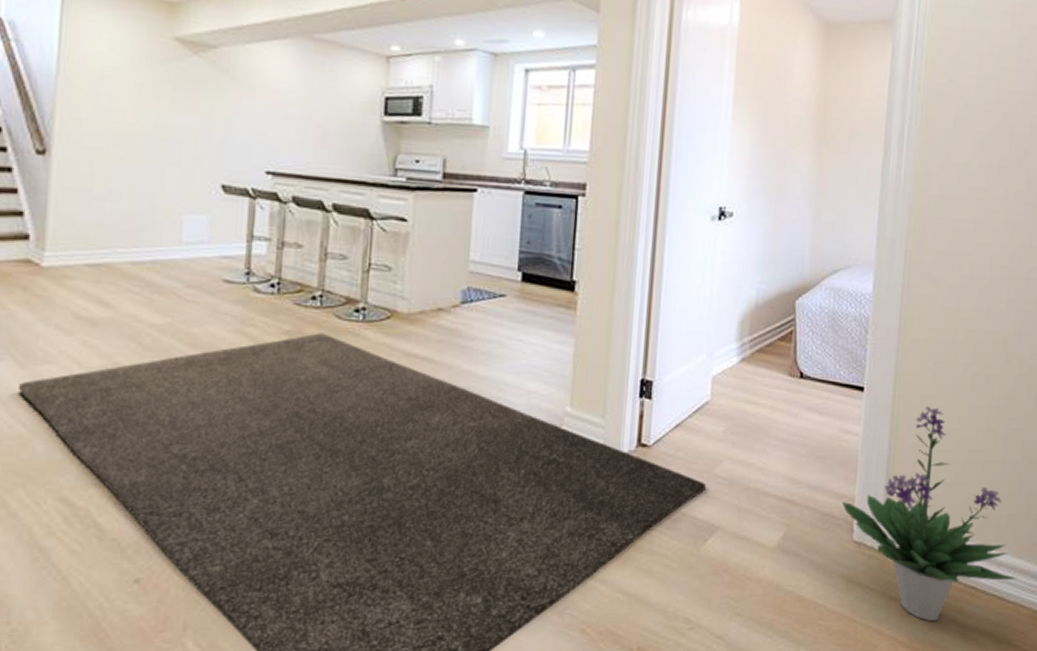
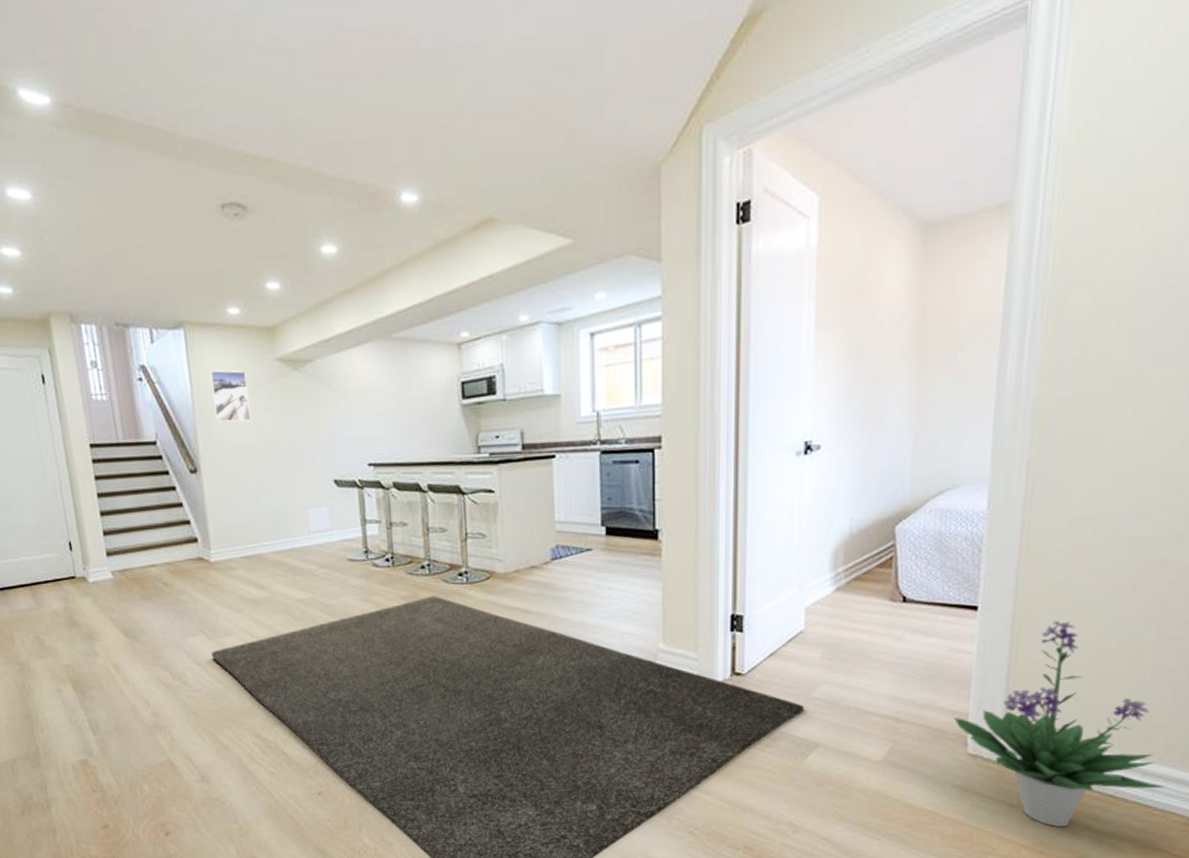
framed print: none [83,38,133,103] -> present [210,370,251,422]

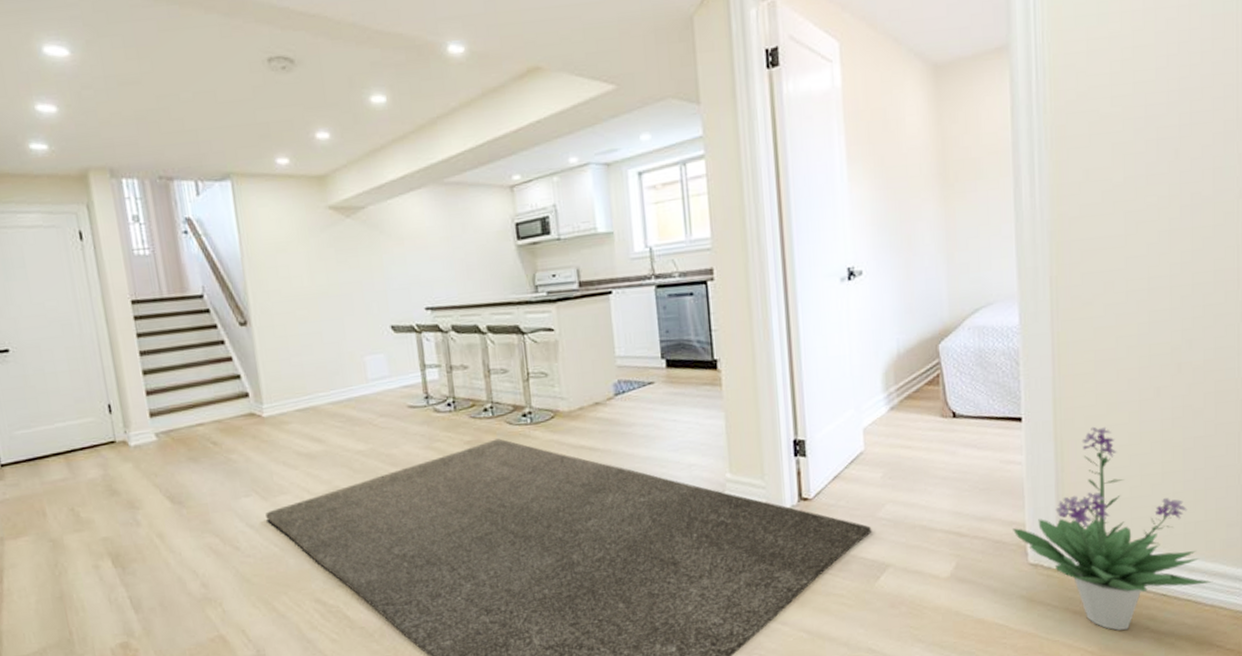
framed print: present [210,370,251,422] -> none [259,220,303,273]

